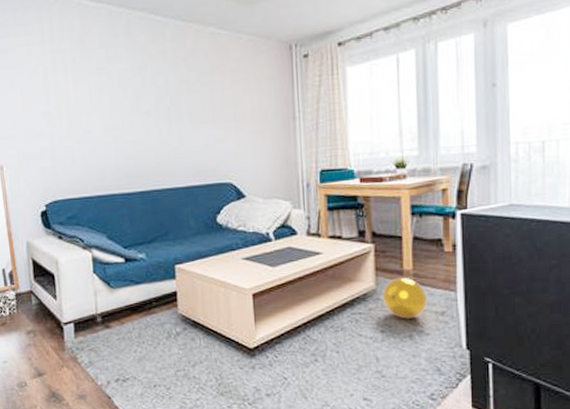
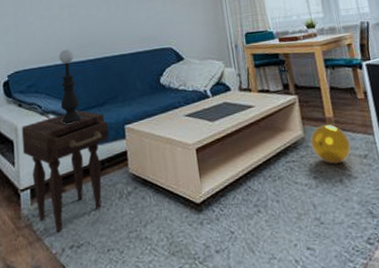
nightstand: none [62,246,158,366] -> present [21,110,109,233]
table lamp: none [102,178,128,259] -> present [59,49,81,124]

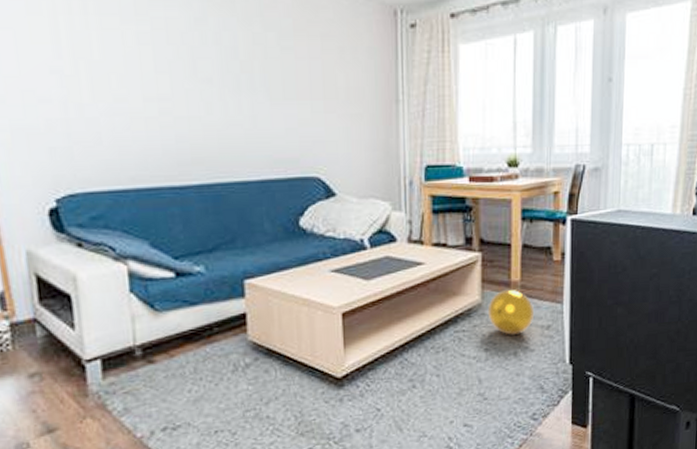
nightstand: present [21,110,109,233] -> none [83,256,221,413]
table lamp: present [59,49,81,124] -> none [142,166,179,274]

